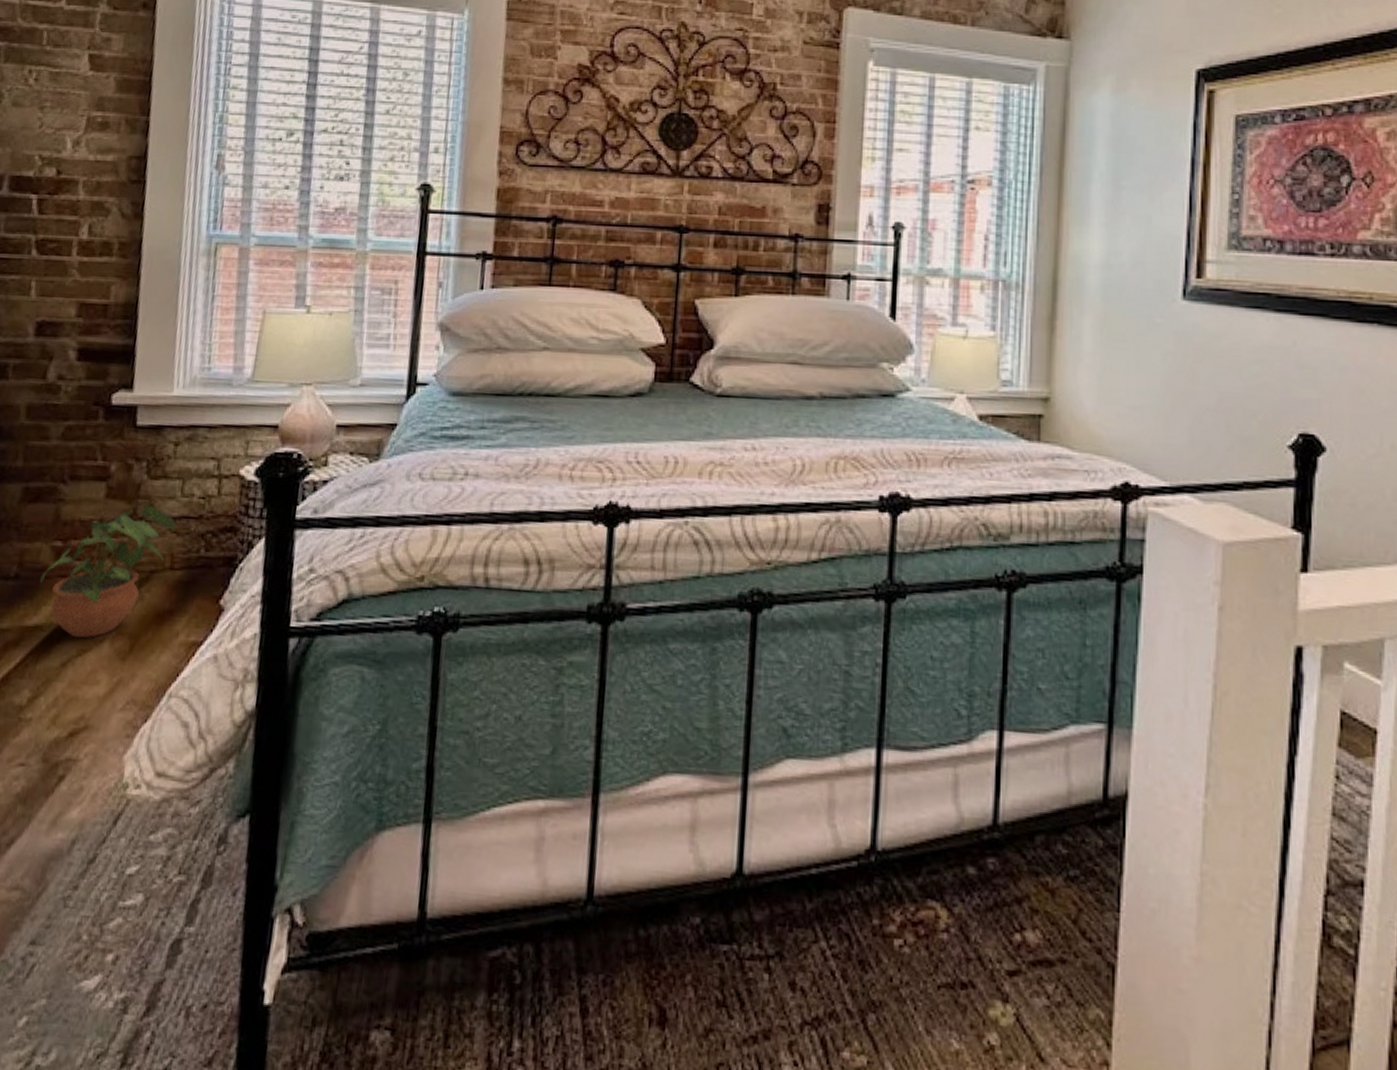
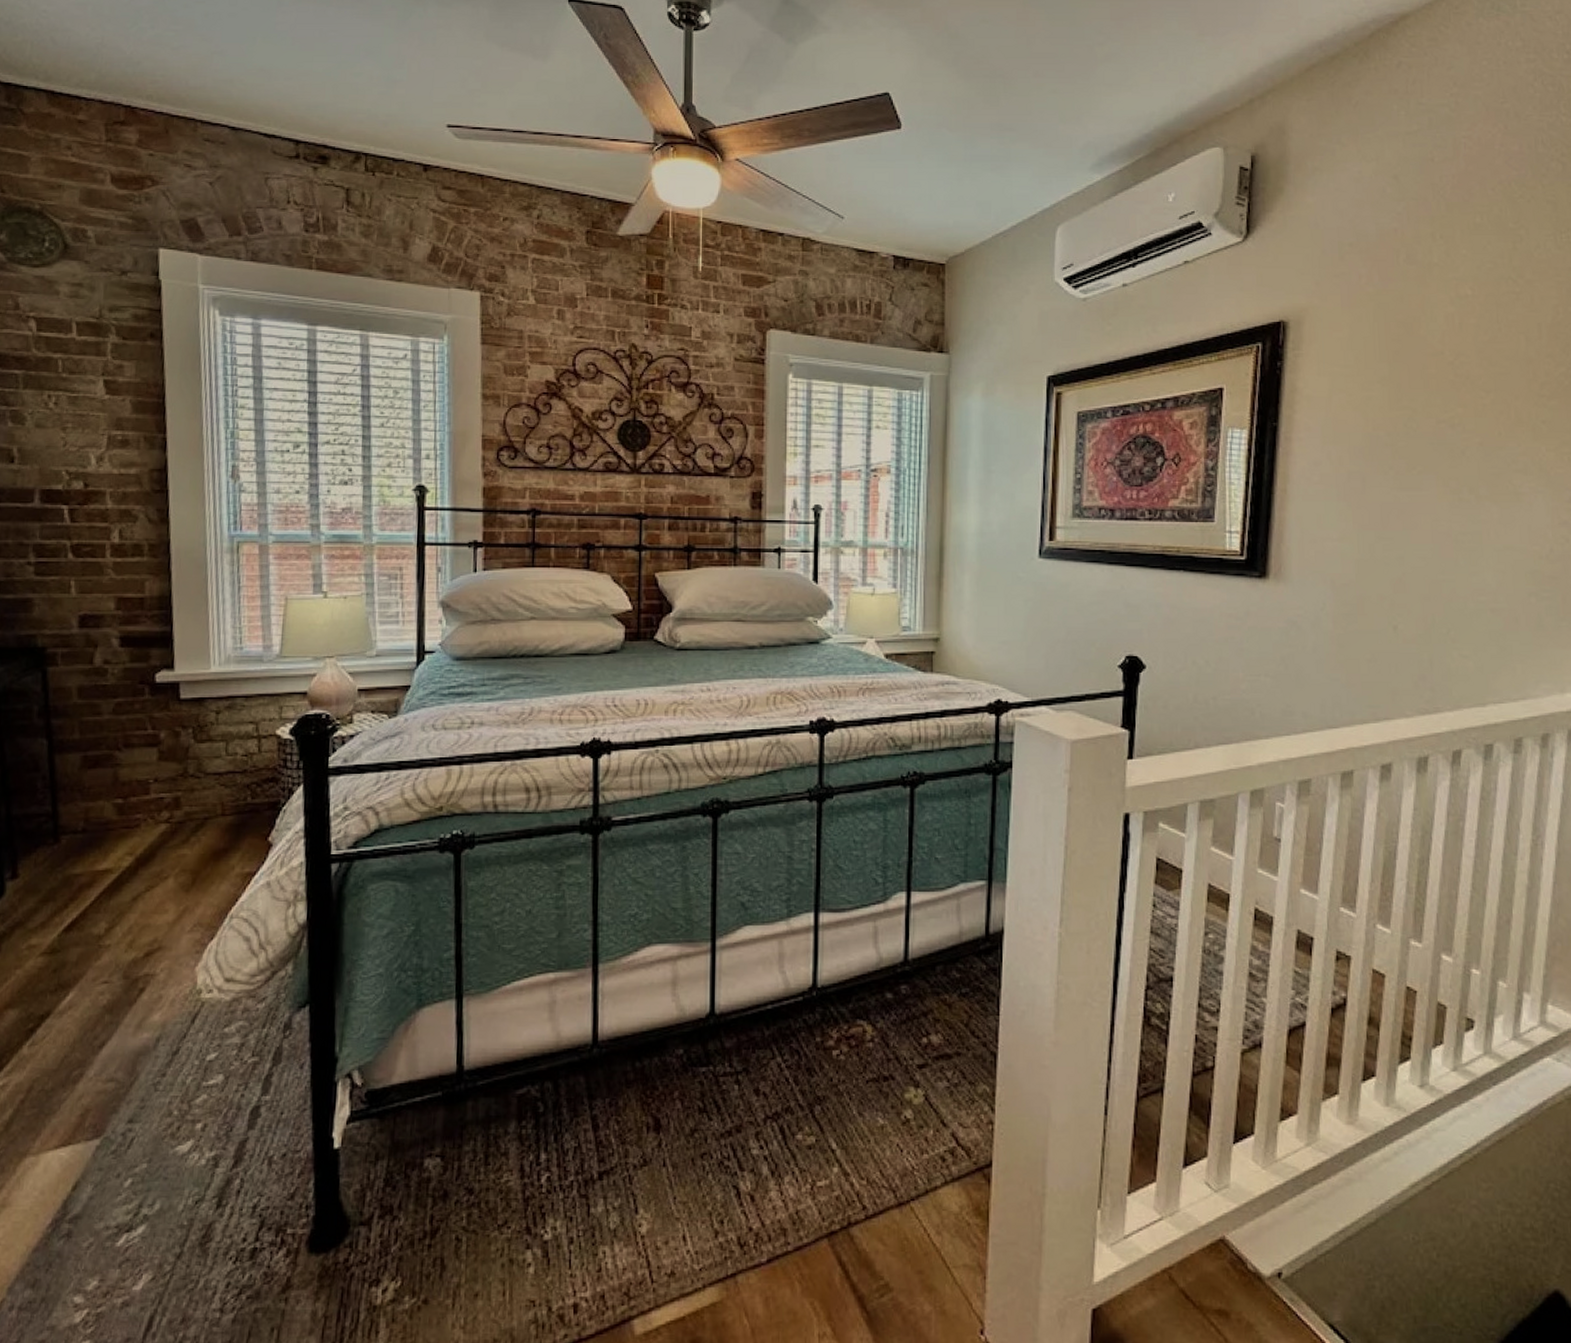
potted plant: present [40,504,176,639] -> none [105,764,224,877]

